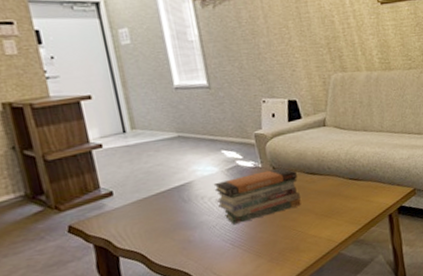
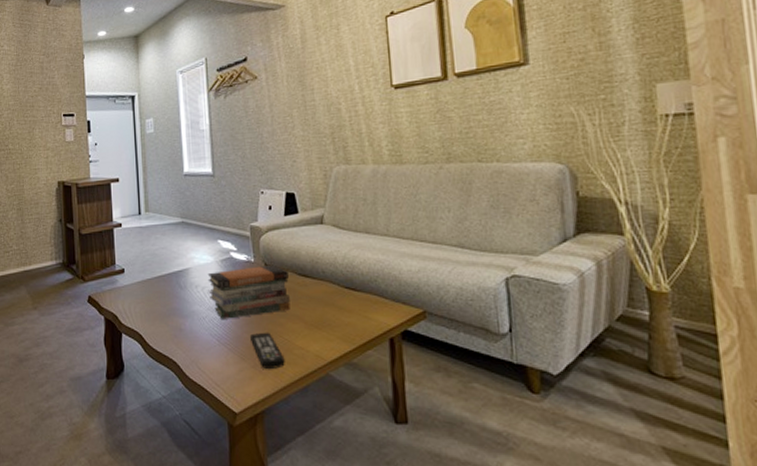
remote control: none [263,228,300,261] -> present [249,332,285,369]

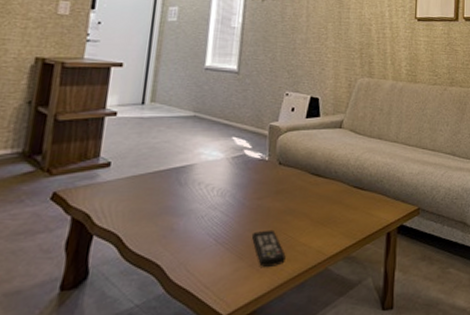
book stack: present [207,264,290,319] -> none [213,163,302,218]

